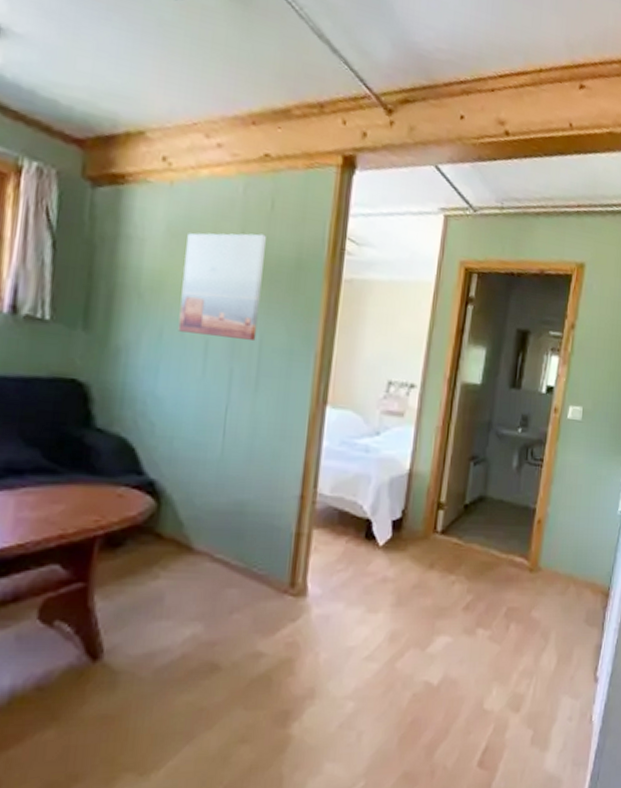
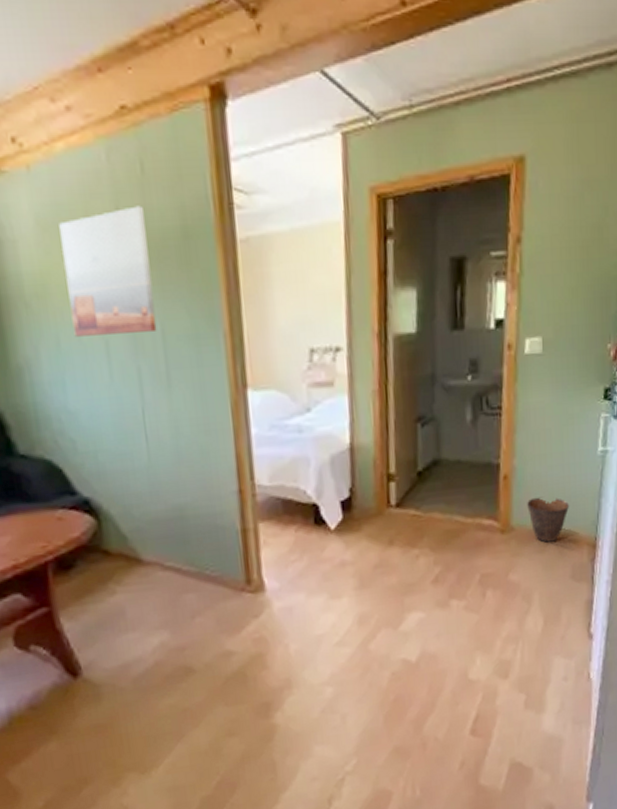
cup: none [554,543,591,586] -> present [527,496,570,543]

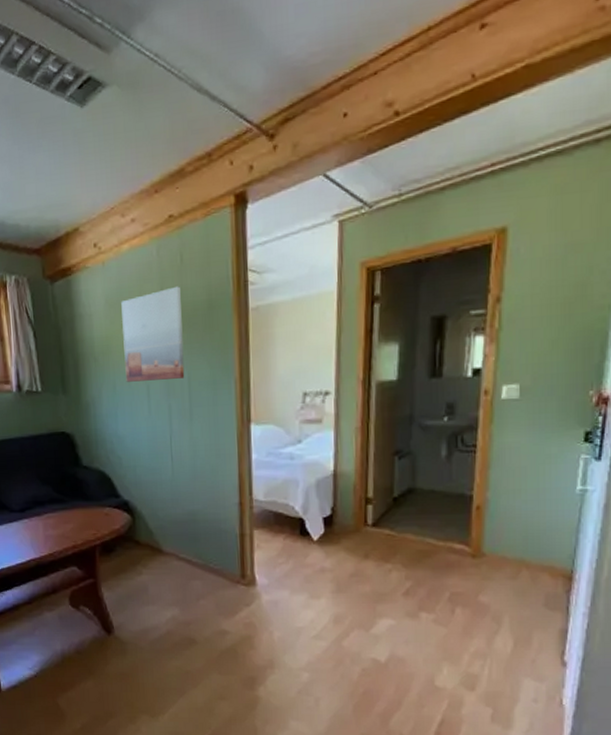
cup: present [527,496,570,543] -> none [500,528,545,570]

